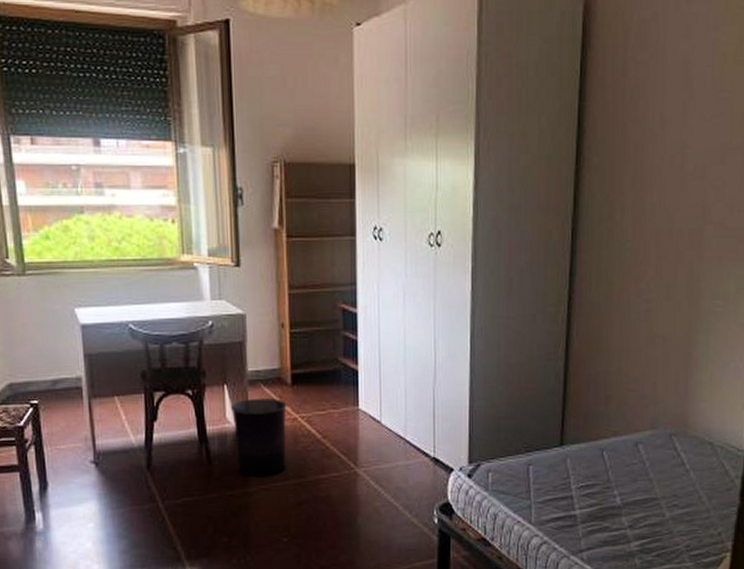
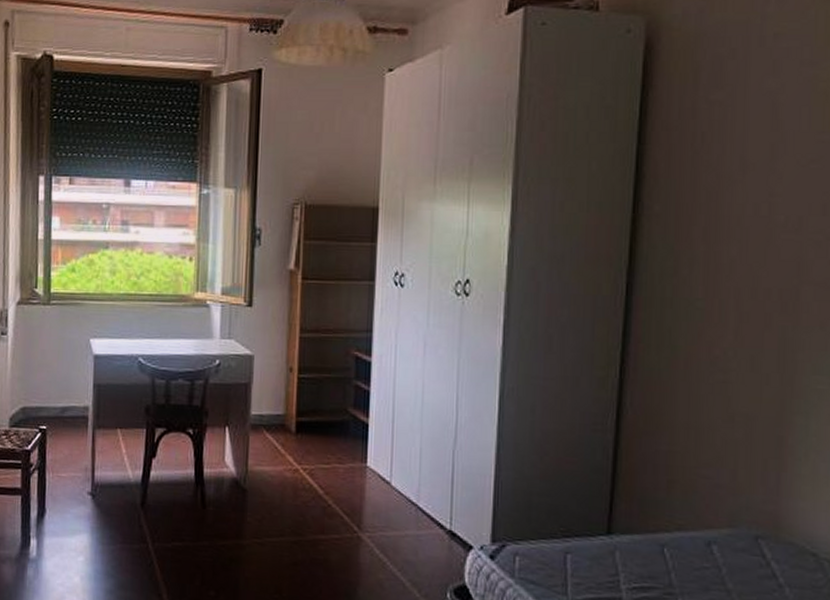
waste bin: present [230,397,288,478] -> none [230,443,290,530]

